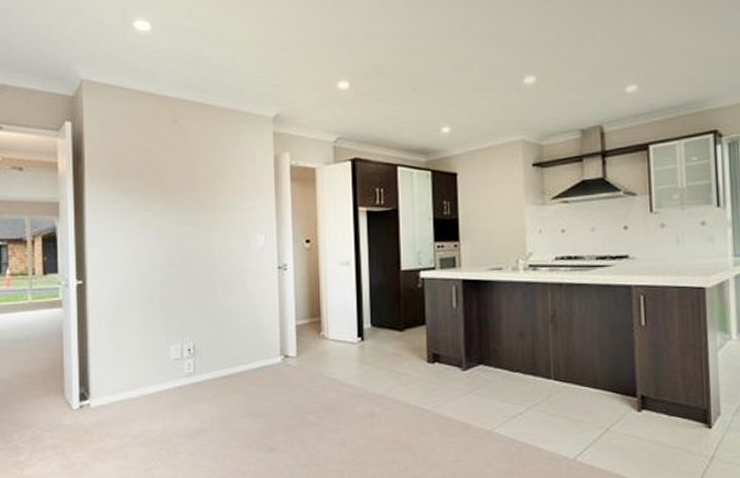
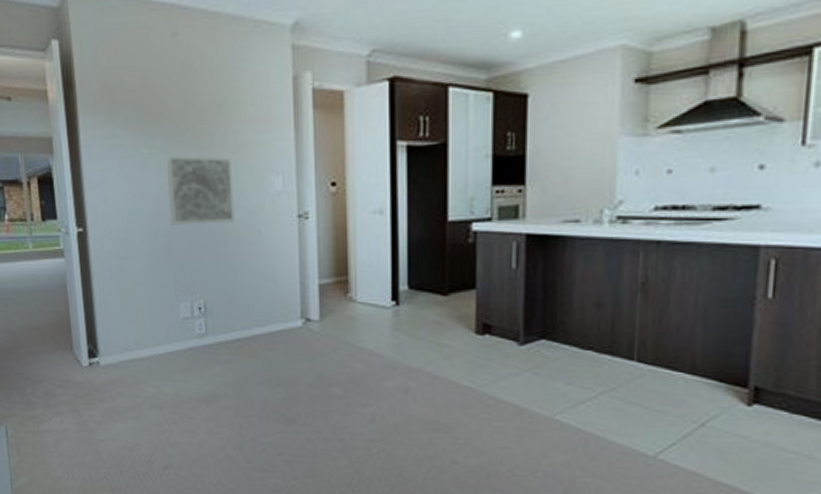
wall art: none [163,217,223,277] -> present [167,155,235,225]

